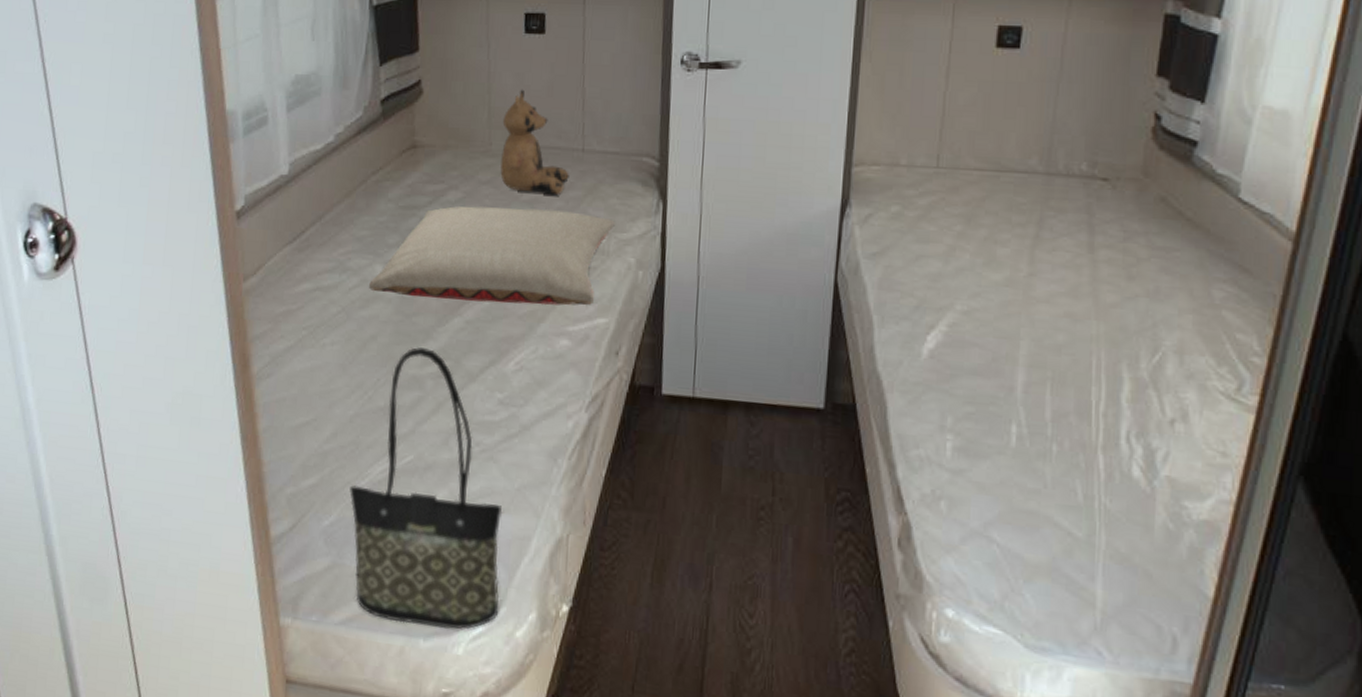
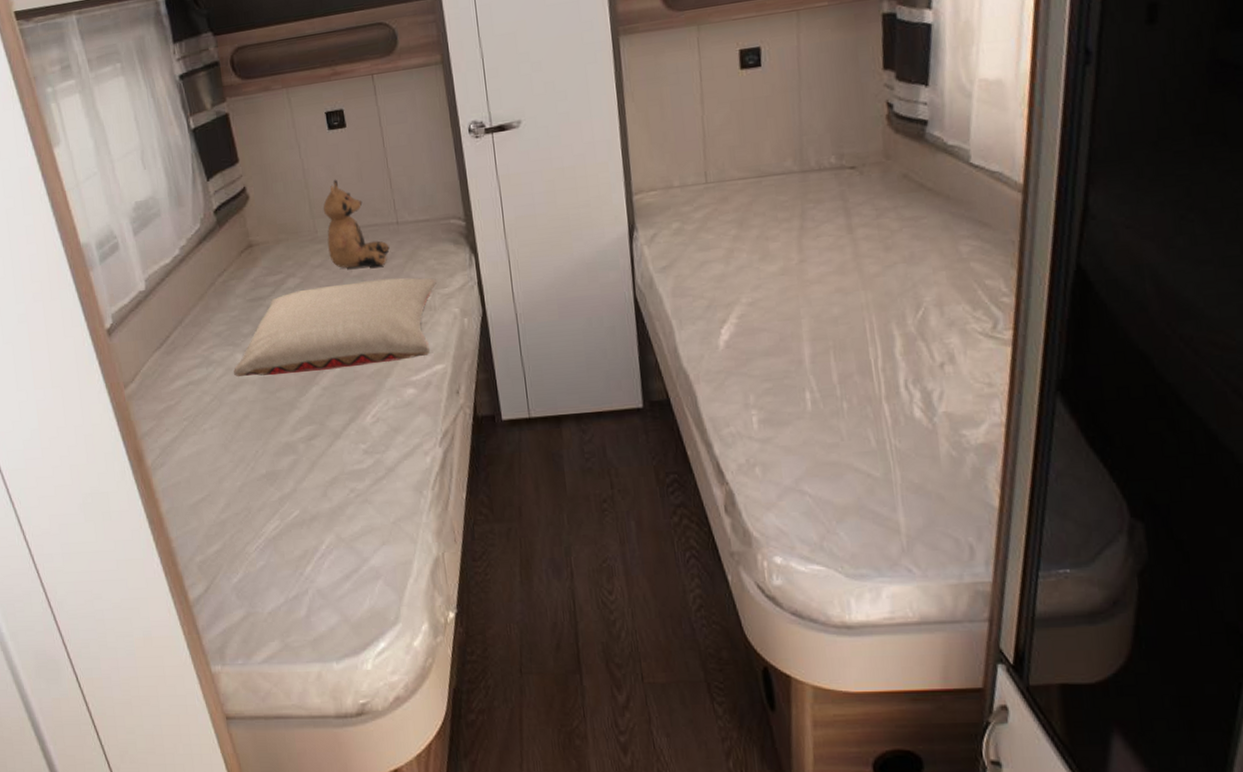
tote bag: present [350,347,503,630] -> none [250,417,396,653]

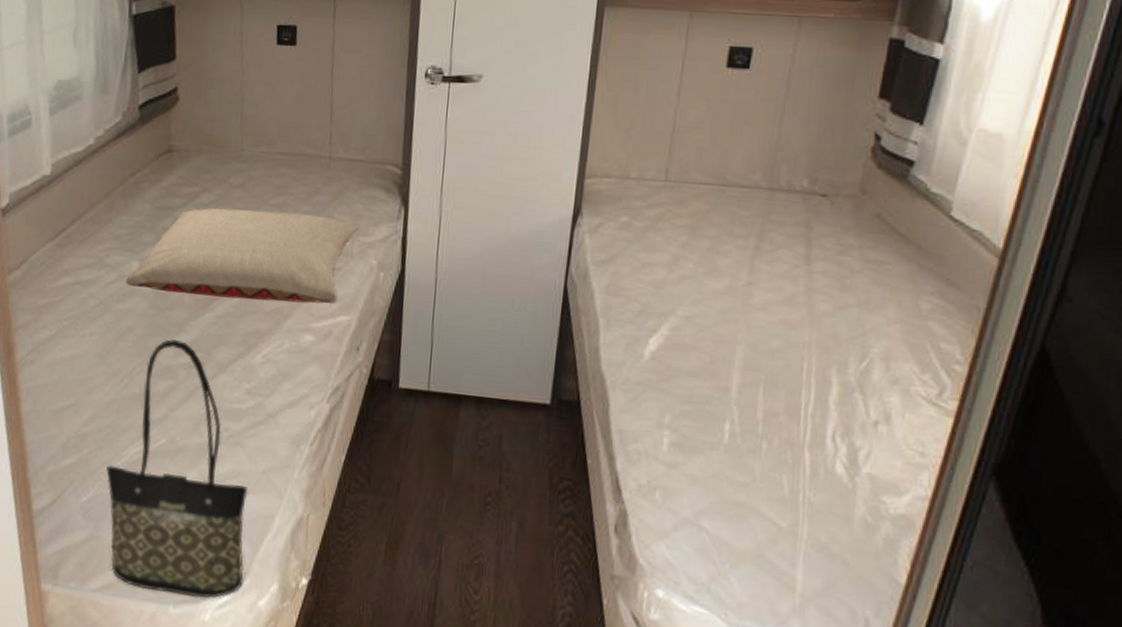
tote bag: none [250,417,396,653] -> present [106,339,248,599]
teddy bear: present [323,179,390,268] -> none [251,98,317,200]

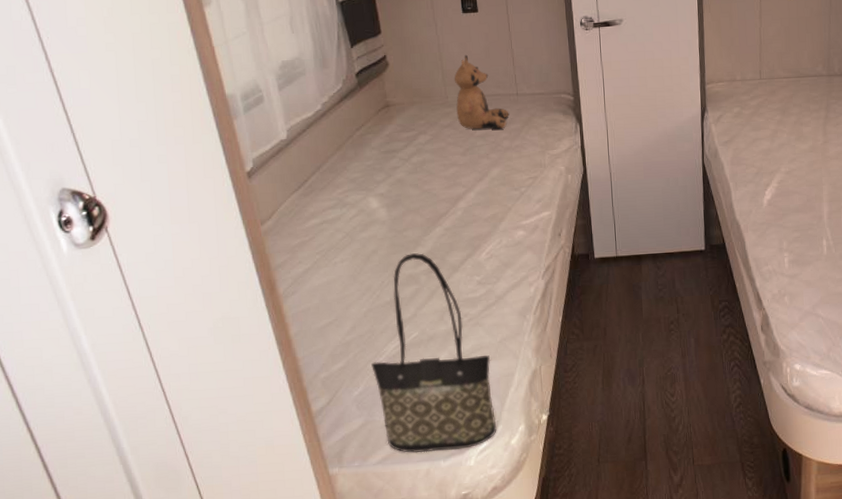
pillow: present [126,208,359,304] -> none [366,139,547,217]
teddy bear: none [251,98,317,200] -> present [454,54,509,130]

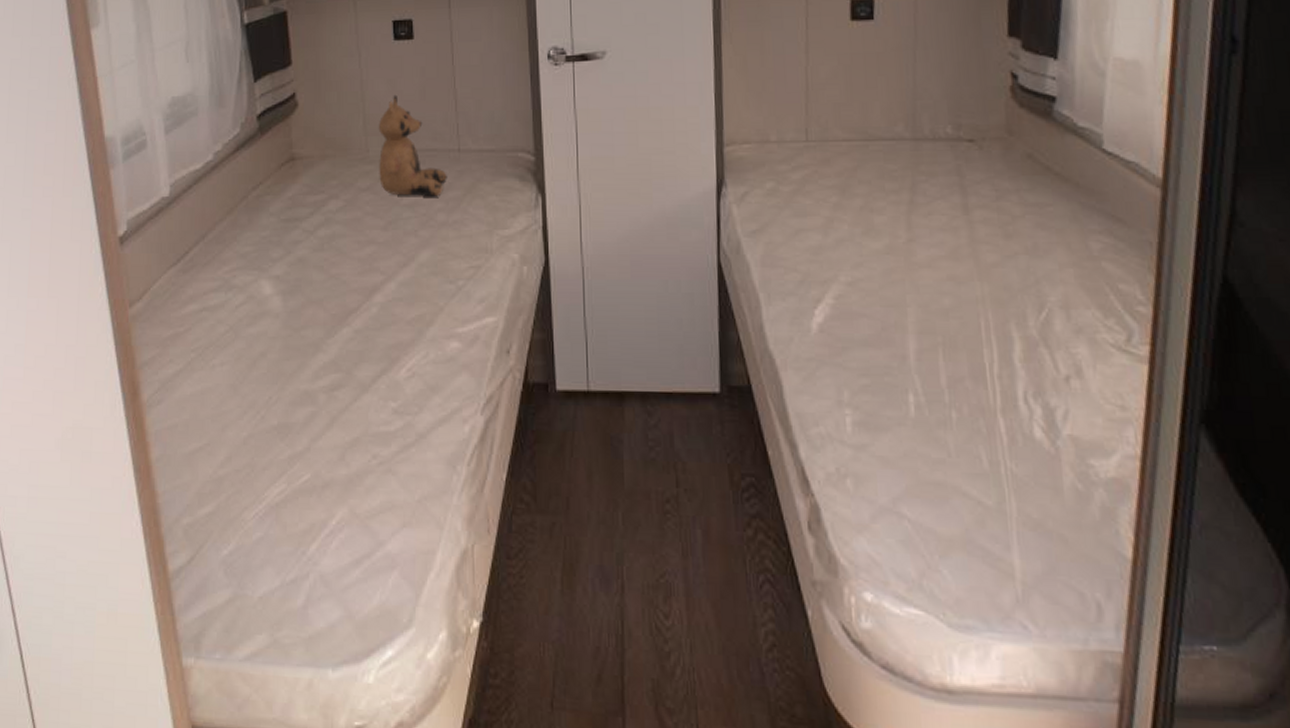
tote bag: present [371,253,497,453] -> none [247,361,408,656]

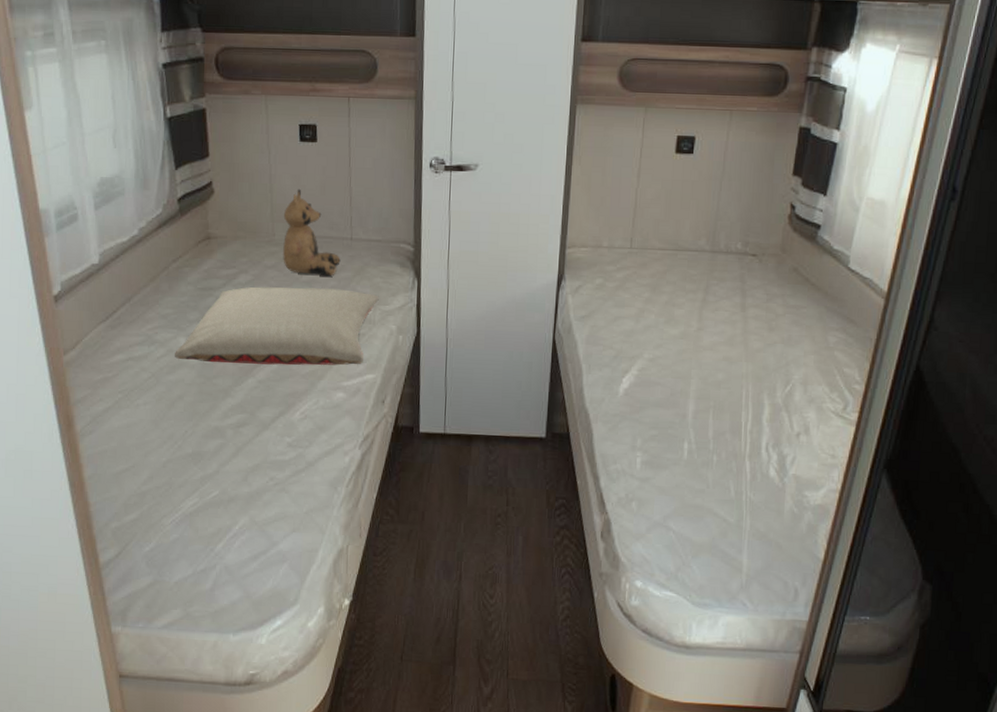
pillow: none [256,212,496,310] -> present [175,286,379,366]

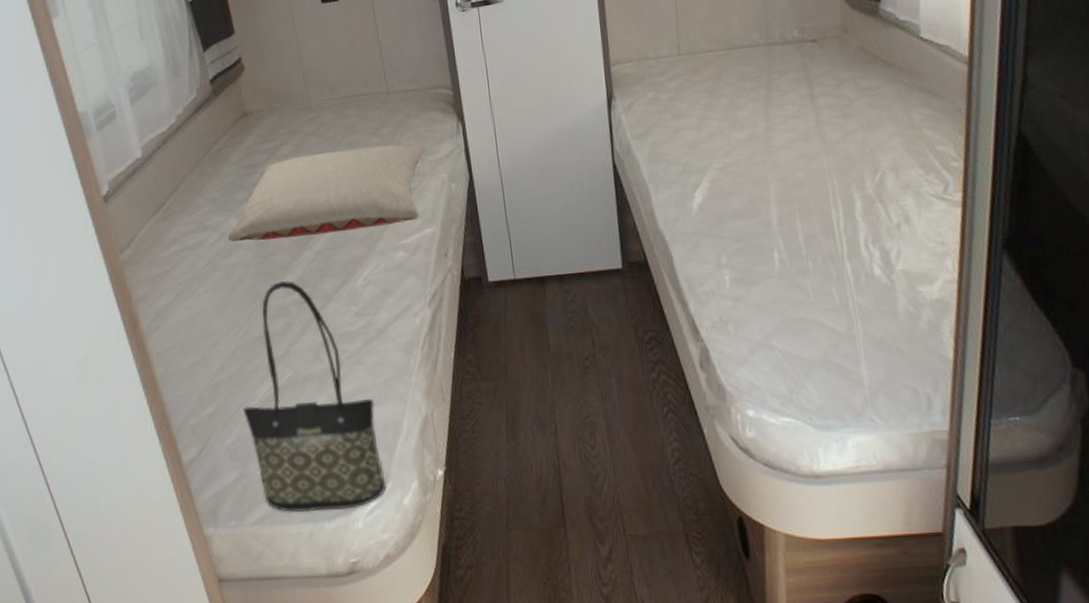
tote bag: none [166,404,294,625] -> present [243,281,387,513]
teddy bear: present [283,188,341,276] -> none [316,50,380,136]

